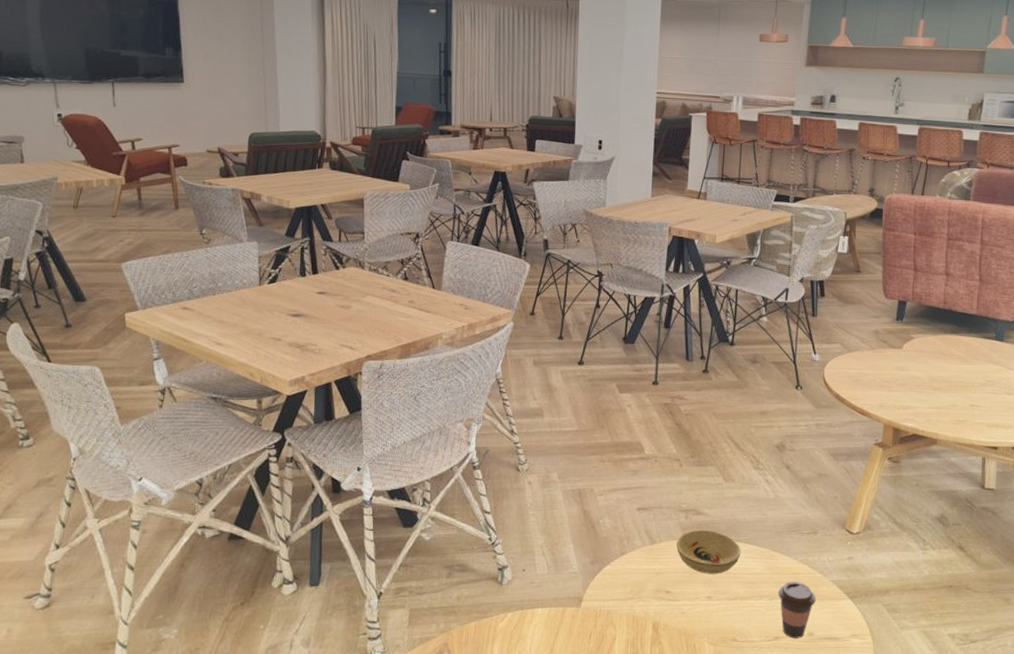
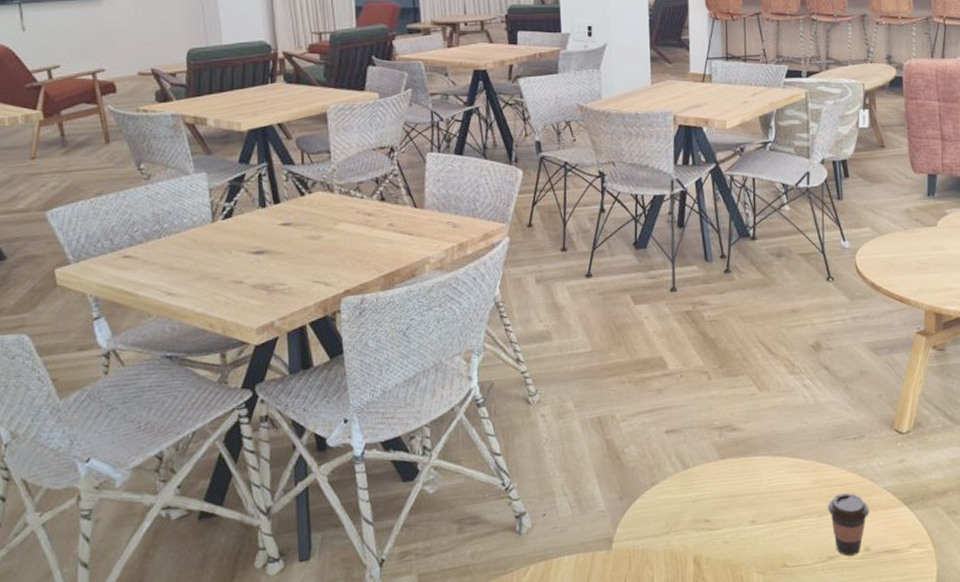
bowl: present [677,529,741,574] -> none [712,446,784,496]

